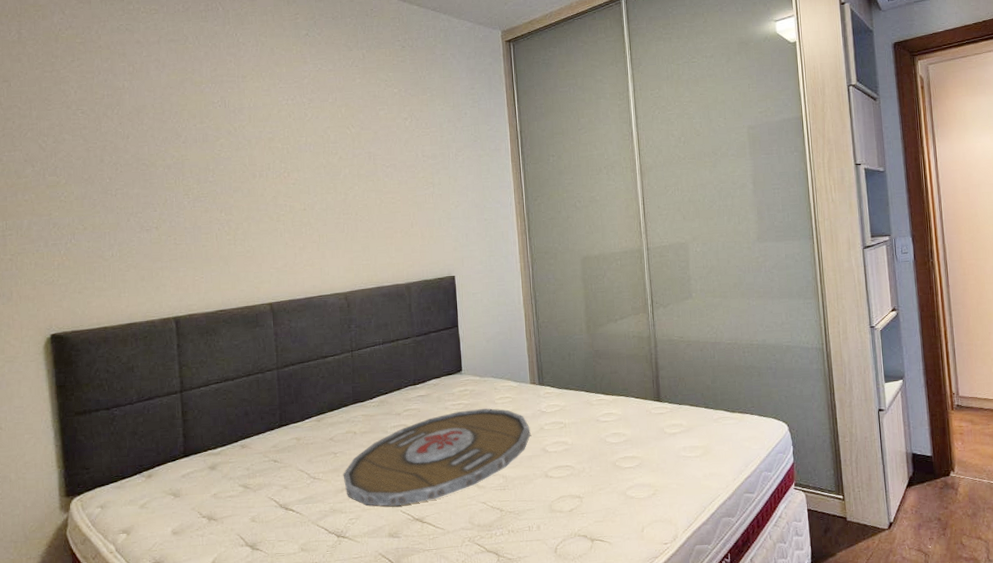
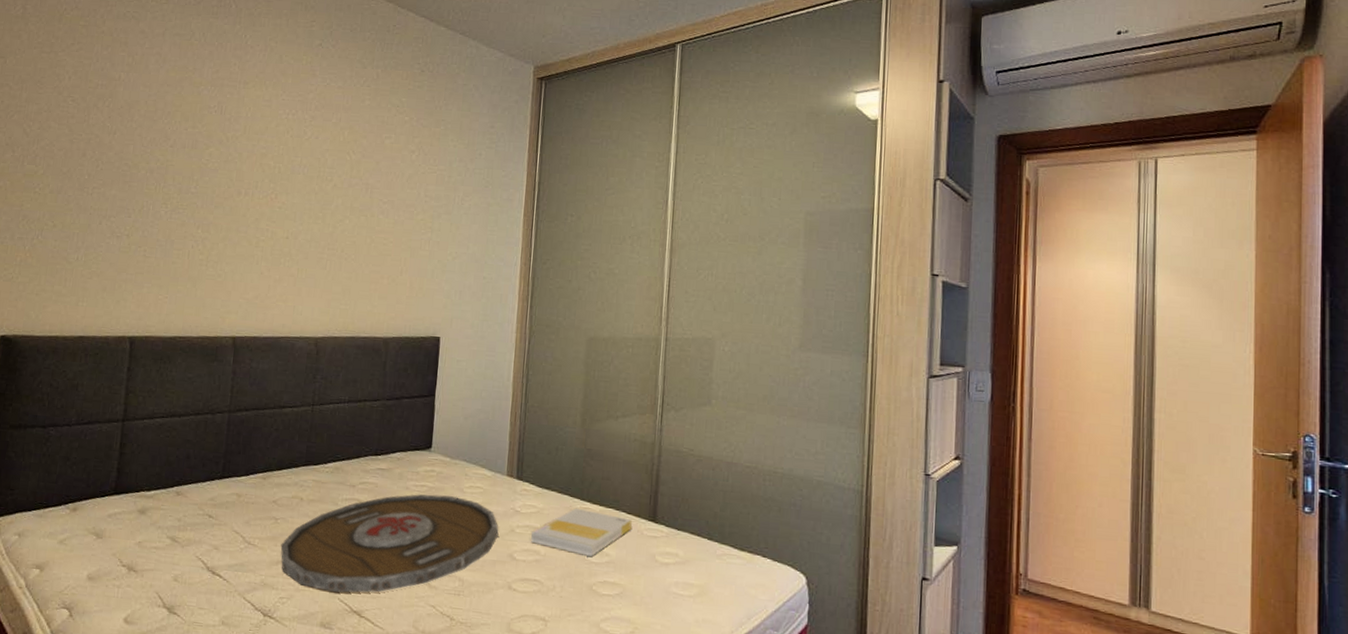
book: none [558,400,641,439] -> present [531,508,632,557]

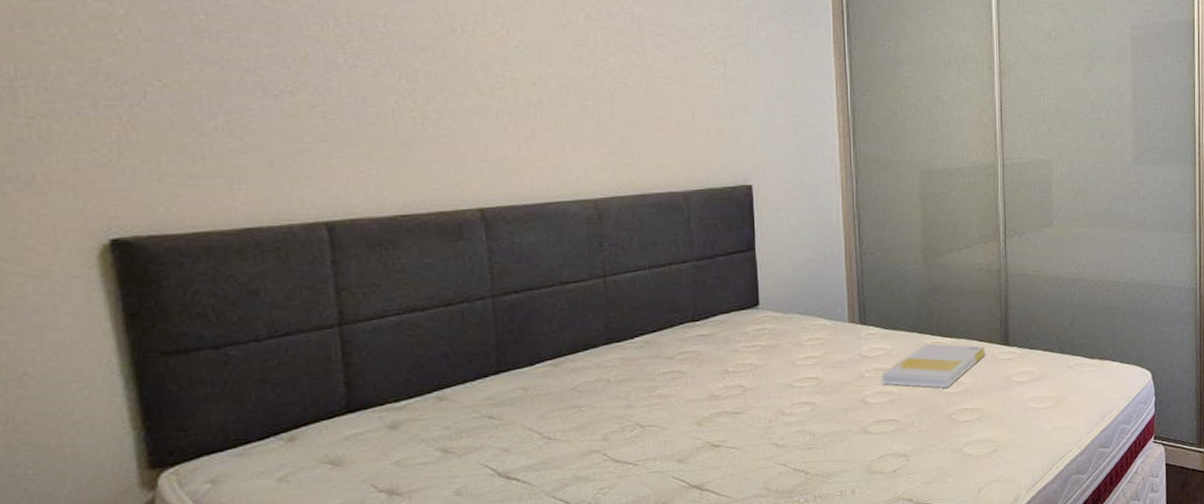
serving tray: present [280,494,499,593] -> none [590,351,847,472]

